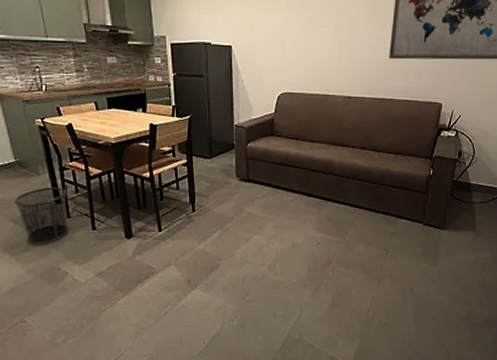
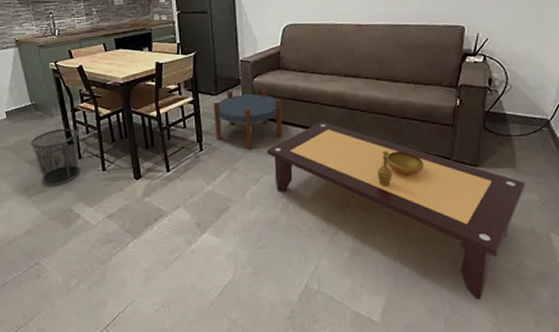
side table: none [207,154,274,211] -> present [213,89,283,150]
coffee table: none [257,186,482,343] -> present [266,122,526,299]
decorative bowl: none [356,214,398,246] -> present [376,151,424,186]

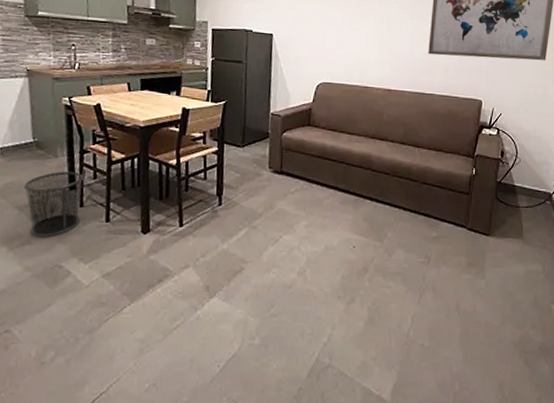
side table: present [213,89,283,150] -> none [237,143,309,207]
coffee table: present [266,122,526,299] -> none [288,182,531,374]
decorative bowl: present [376,151,424,186] -> none [396,216,441,252]

